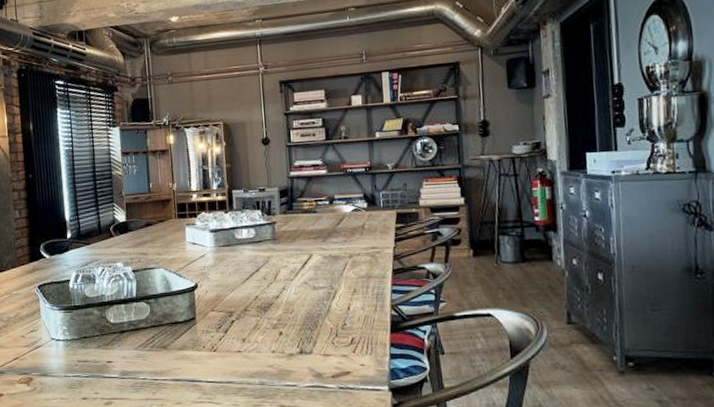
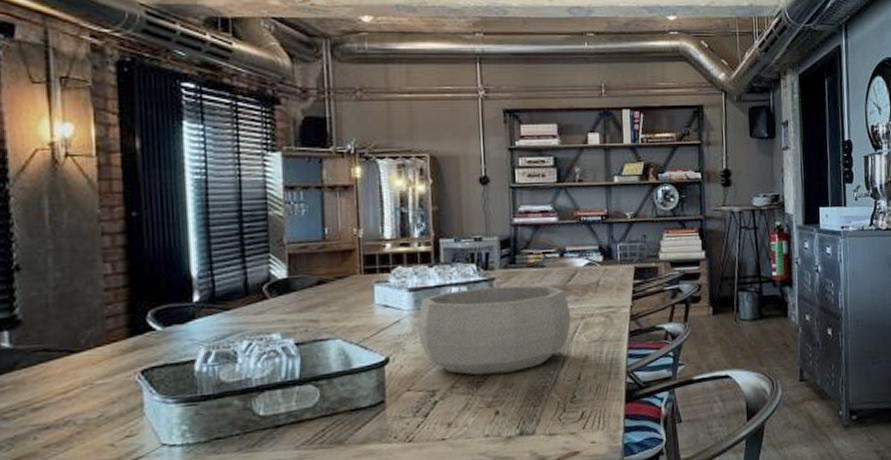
decorative bowl: none [217,228,341,302] -> present [417,285,571,376]

